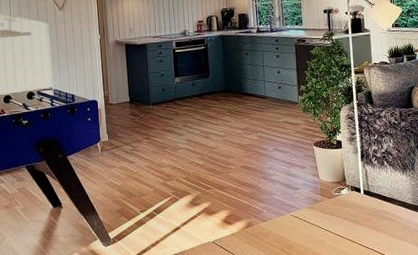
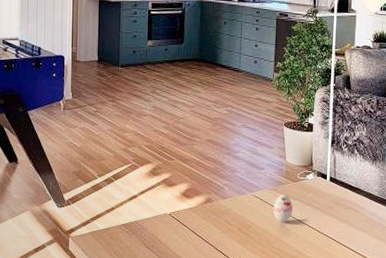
decorative egg: none [313,211,332,239] -> present [273,194,293,222]

